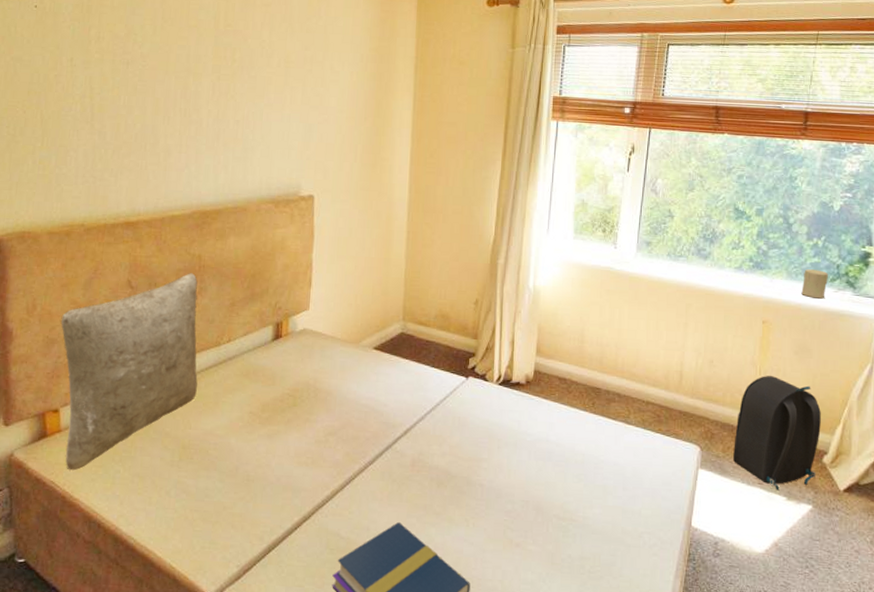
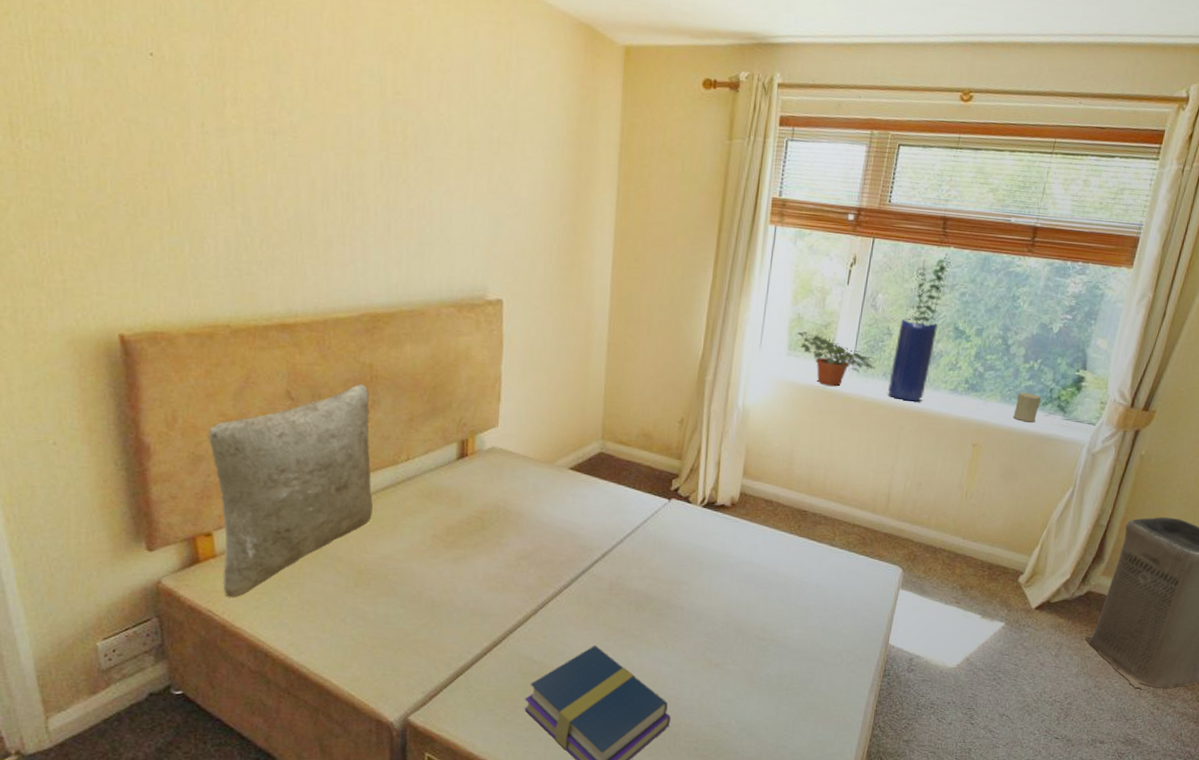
potted plant: none [581,216,660,268] -> present [796,331,876,387]
vase: none [673,140,726,280] -> present [888,254,951,402]
backpack: present [732,376,821,491] -> none [933,499,1021,609]

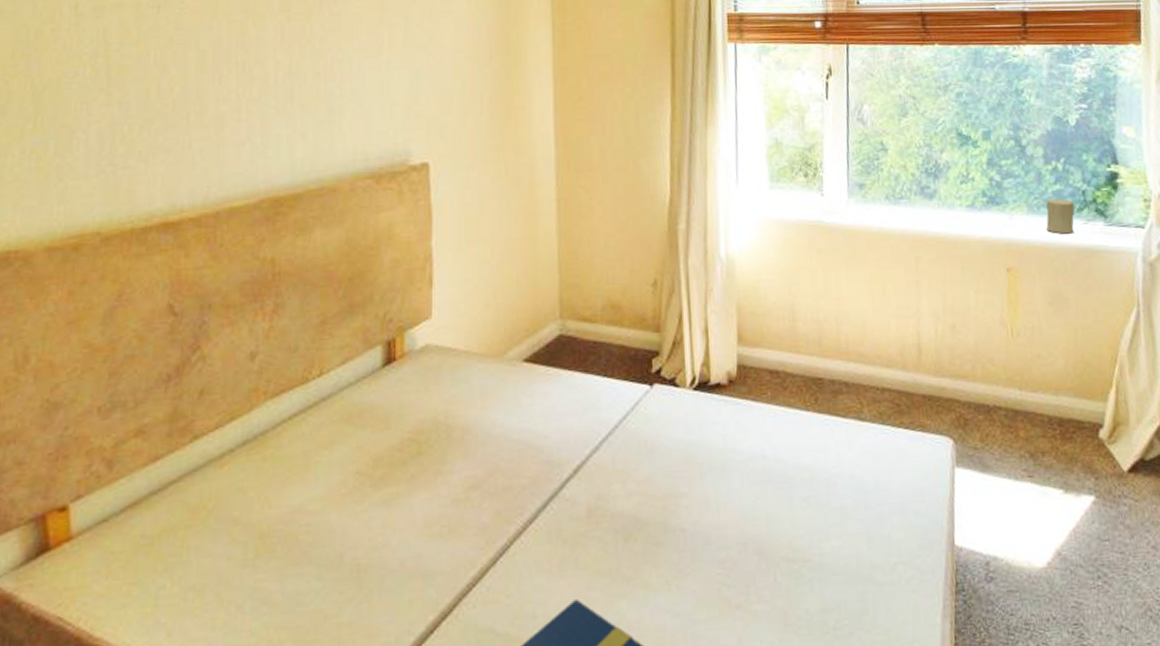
pillow: present [208,384,373,598] -> none [67,285,278,597]
potted plant: present [796,331,876,387] -> none [776,158,875,220]
vase: present [888,254,951,402] -> none [894,52,940,226]

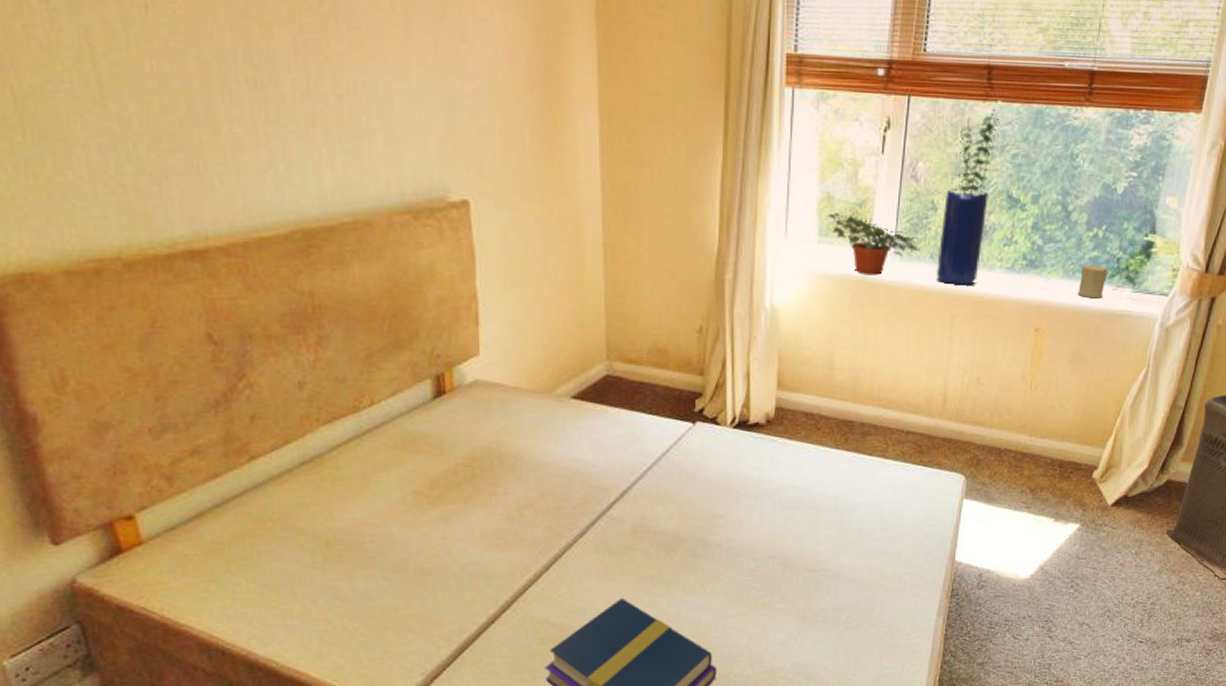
potted plant: none [776,158,875,220] -> present [827,213,921,275]
vase: none [894,52,940,226] -> present [937,110,999,285]

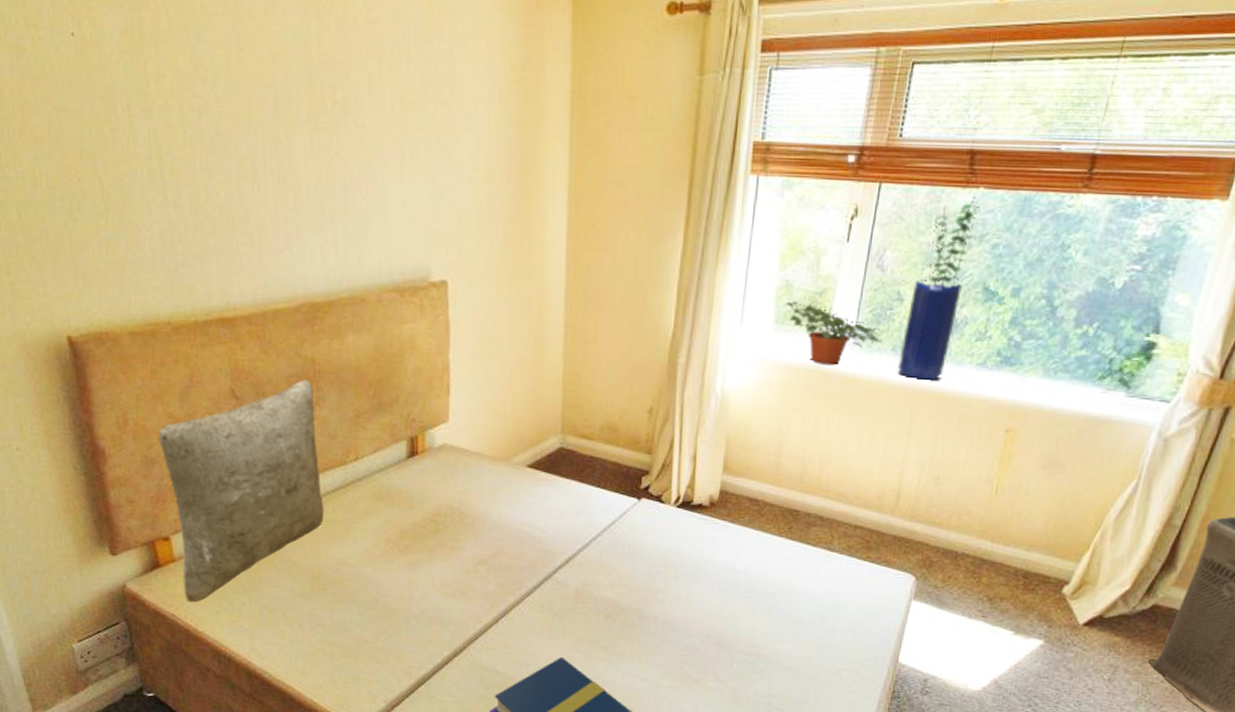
pillow: none [111,317,335,591] -> present [158,379,324,603]
candle: present [1078,265,1108,299] -> none [1059,365,1098,402]

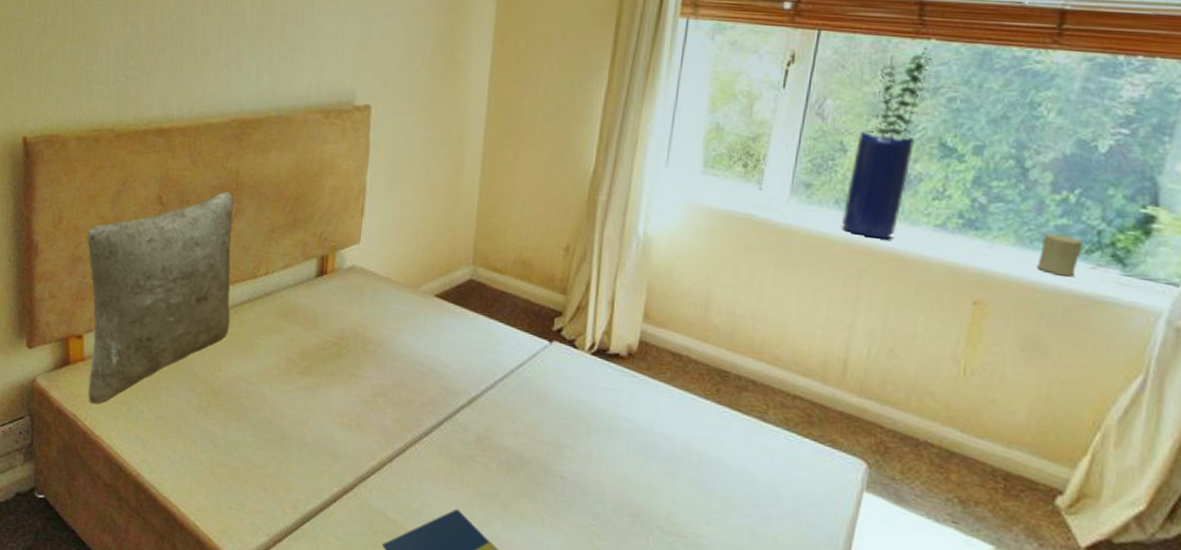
potted plant: present [784,301,883,366] -> none [714,145,824,216]
candle: none [1059,365,1098,402] -> present [1037,233,1084,277]

